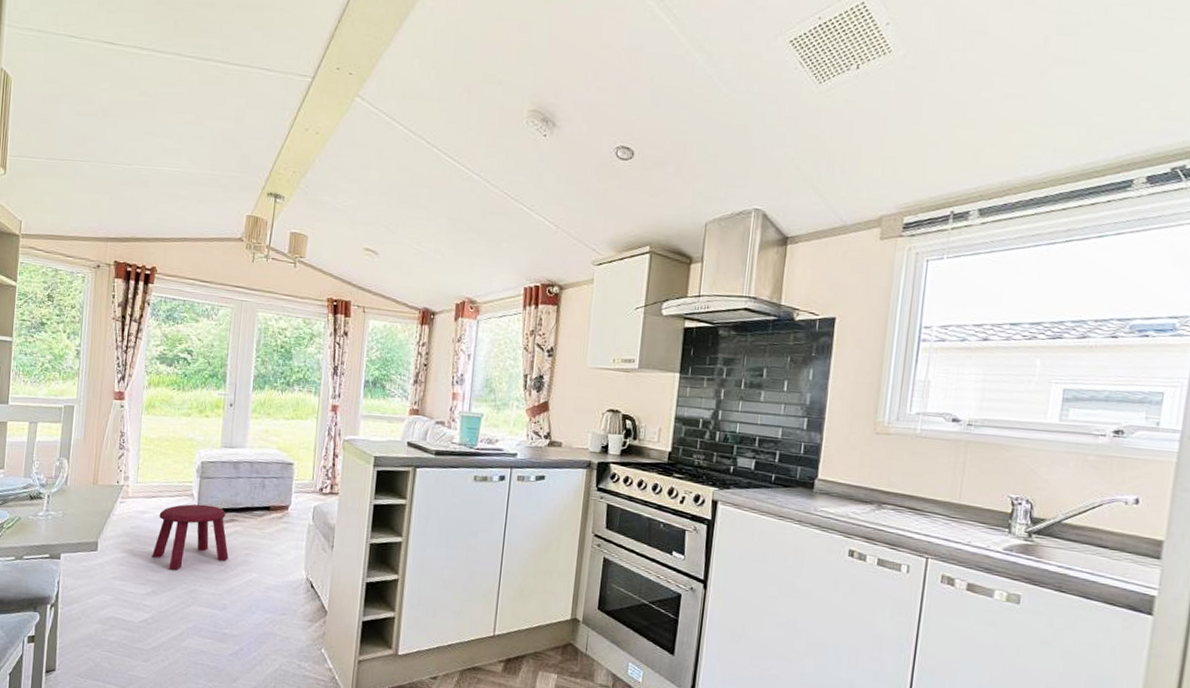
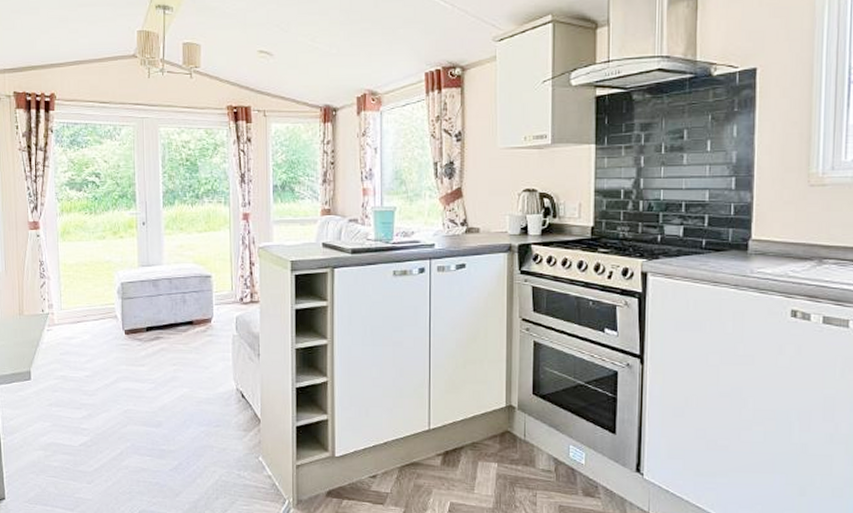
stool: present [152,504,229,570] -> none [84,325,158,392]

